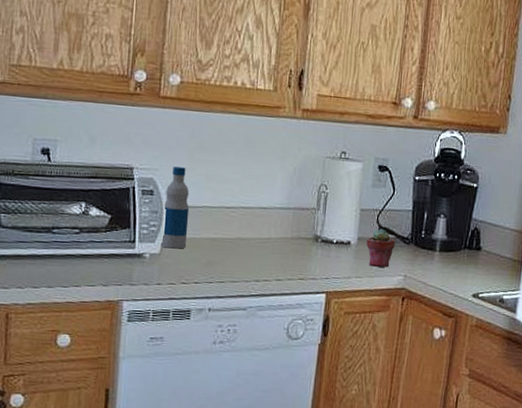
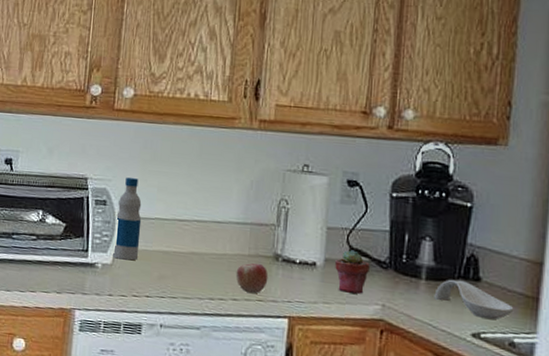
apple: none [279,245,309,273] -> present [235,263,269,293]
spoon rest: none [445,250,505,281] -> present [434,279,514,319]

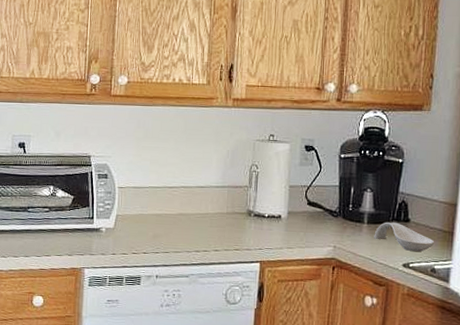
bottle: present [113,177,142,261] -> none [115,154,138,224]
apple: present [235,263,269,293] -> none [216,219,243,244]
potted succulent: present [335,250,370,294] -> none [296,203,324,239]

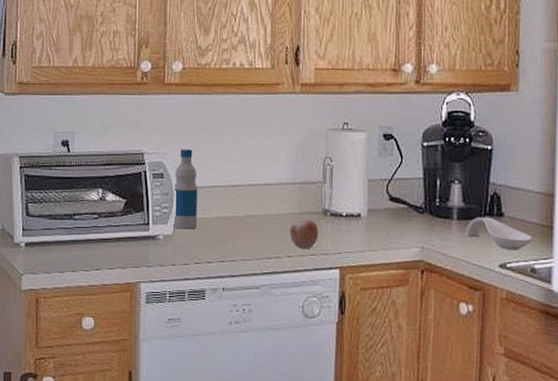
bottle: none [115,154,138,224] -> present [173,149,198,229]
apple: none [216,219,243,244] -> present [289,221,319,248]

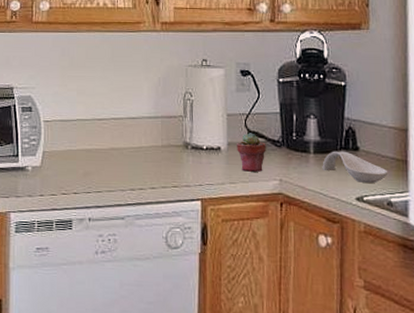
bottle: present [173,149,198,229] -> none [41,84,65,161]
apple: present [289,221,319,248] -> none [152,153,181,180]
potted succulent: none [378,199,408,239] -> present [237,133,266,172]

